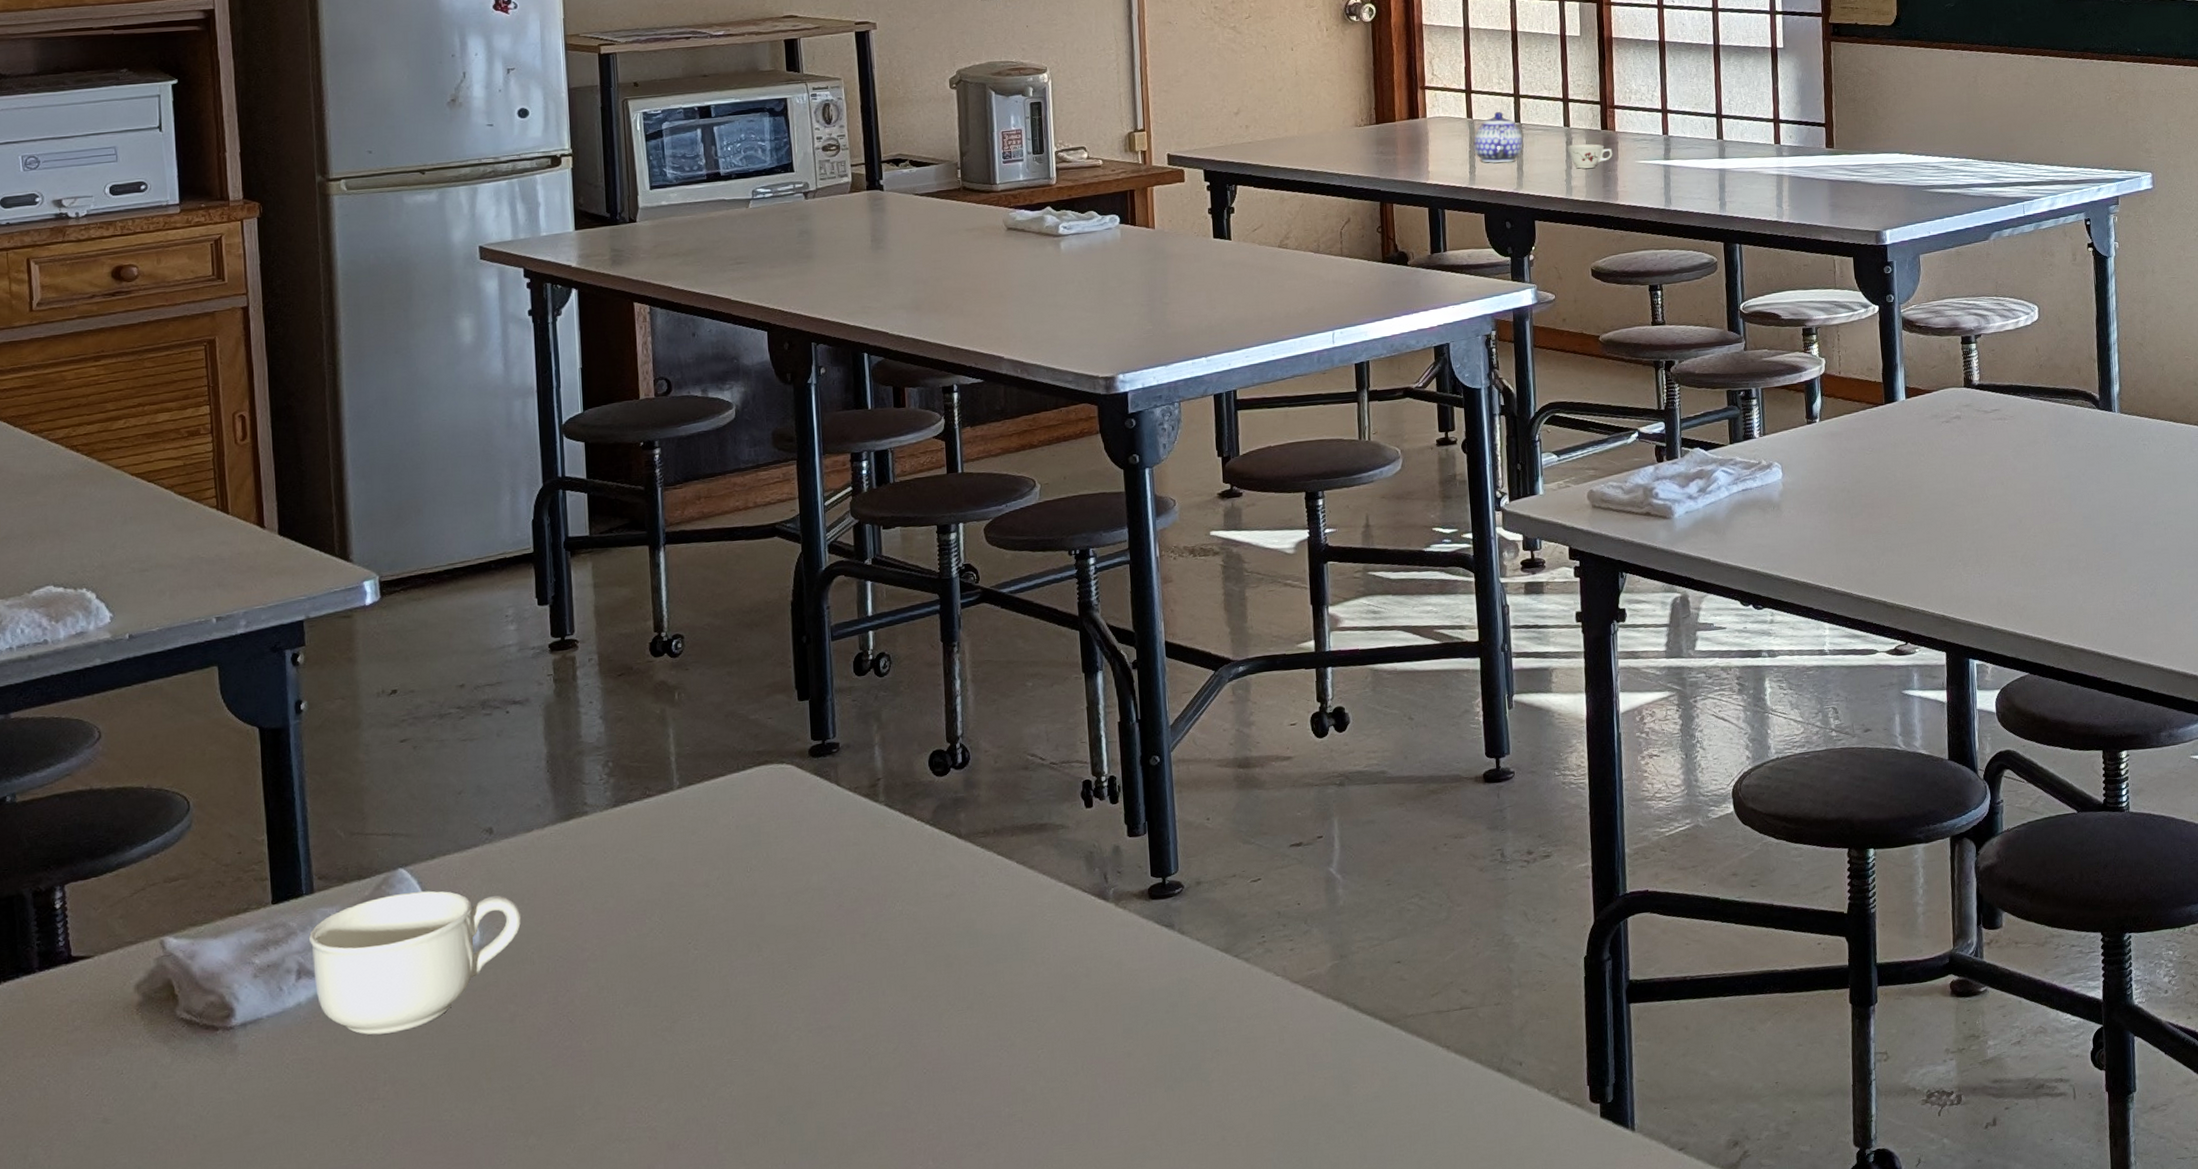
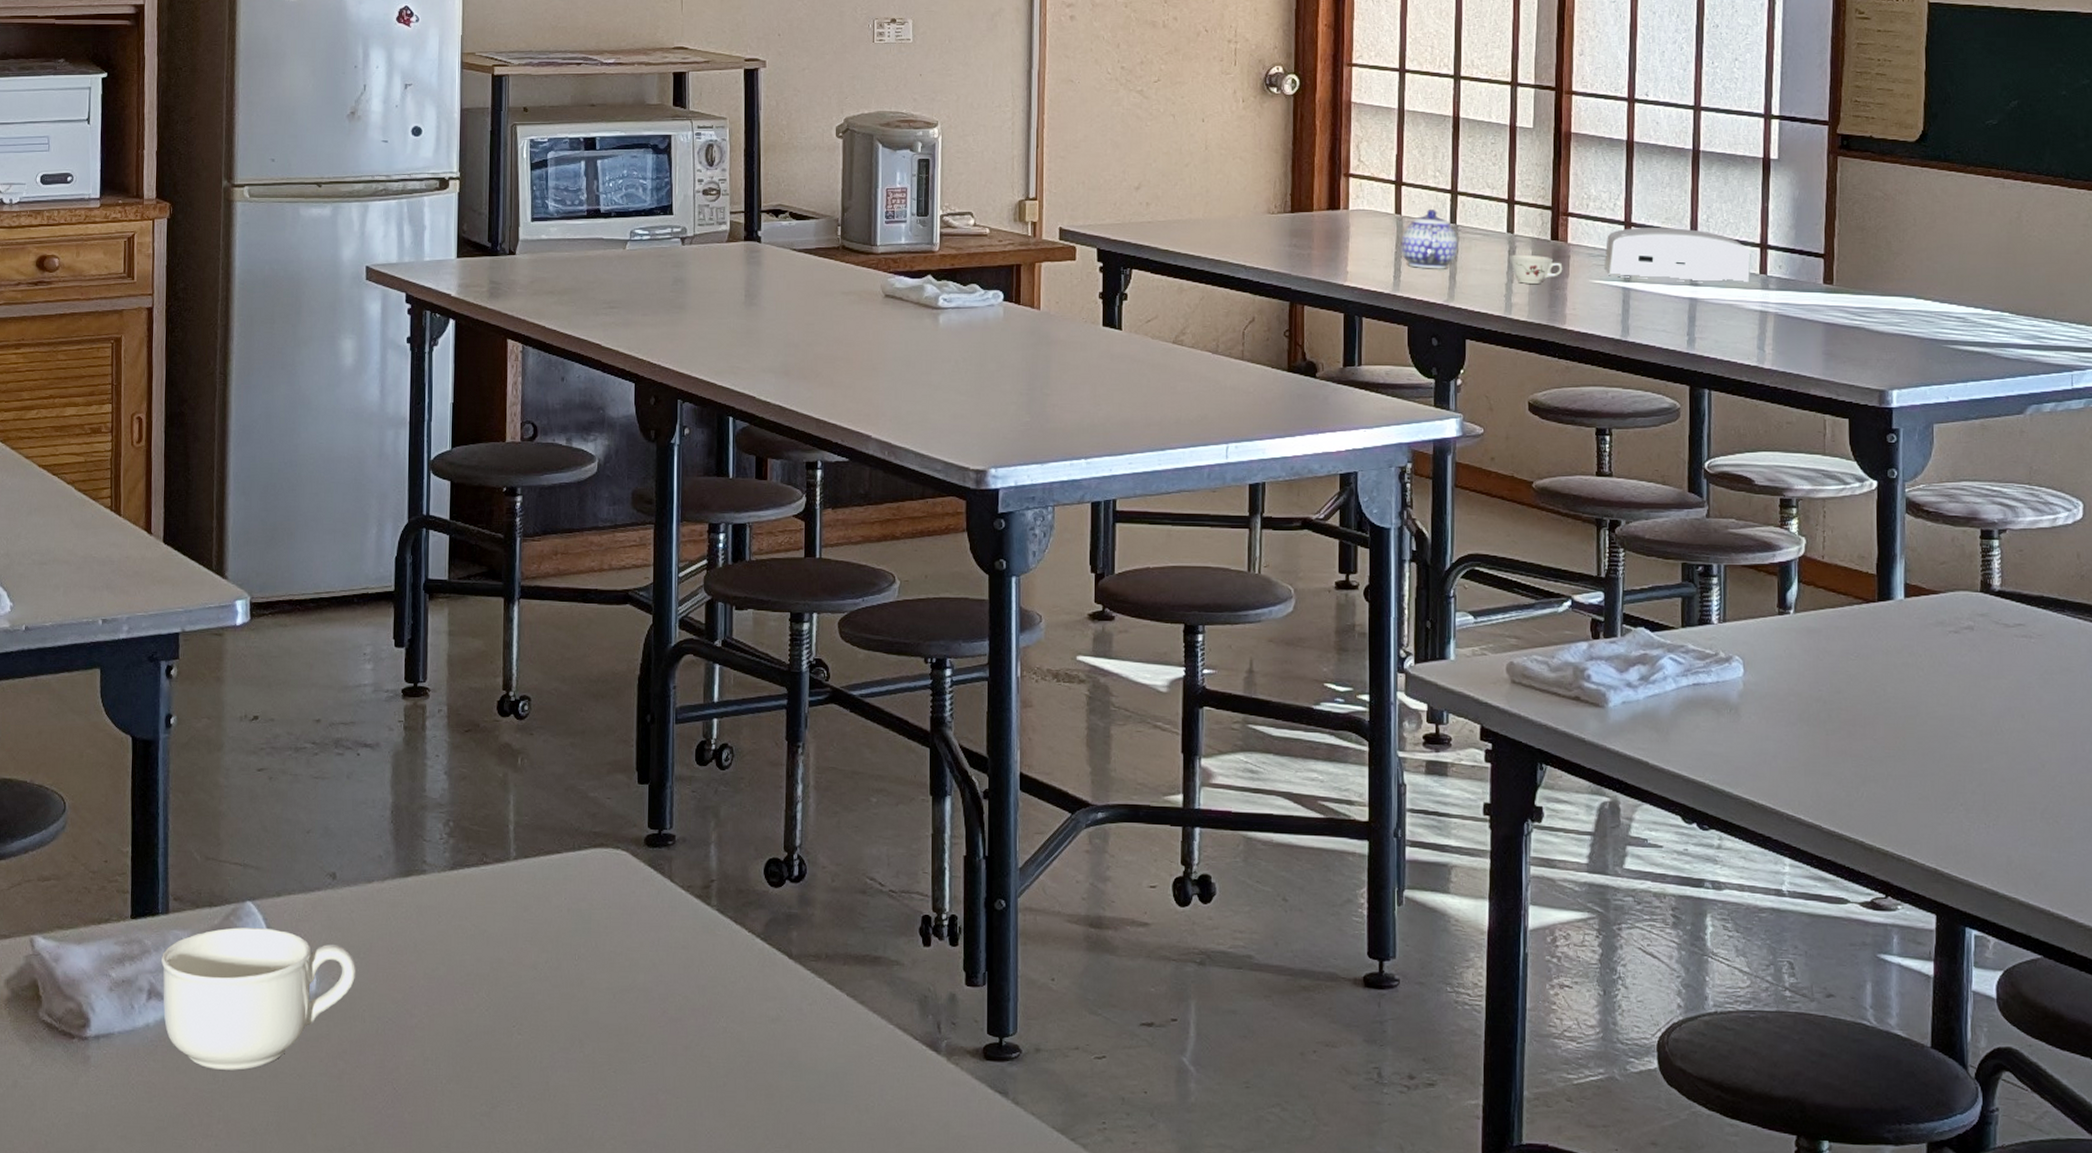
tissue dispenser: none [1646,111,1768,157] -> present [1603,228,1751,284]

